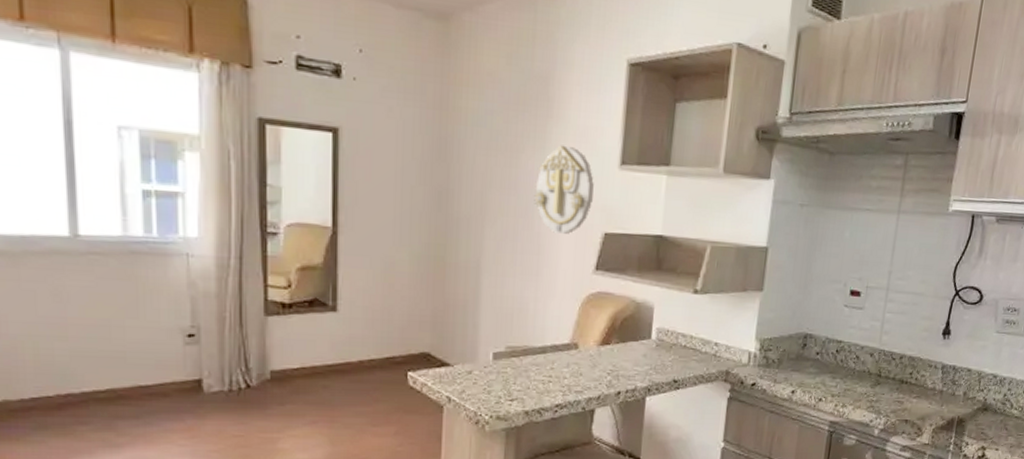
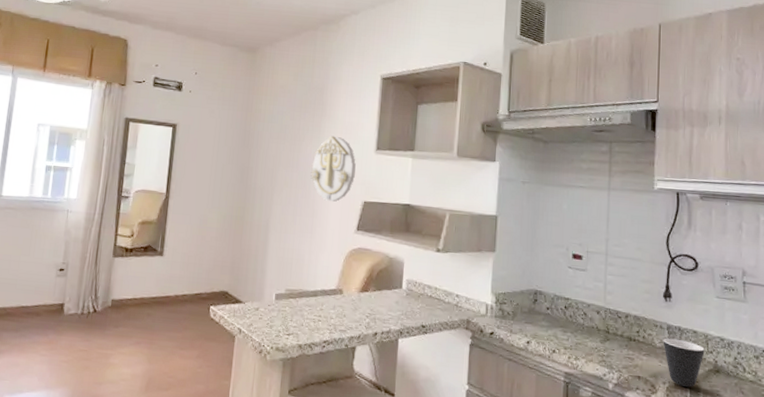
mug: none [935,378,977,427] -> present [663,338,705,387]

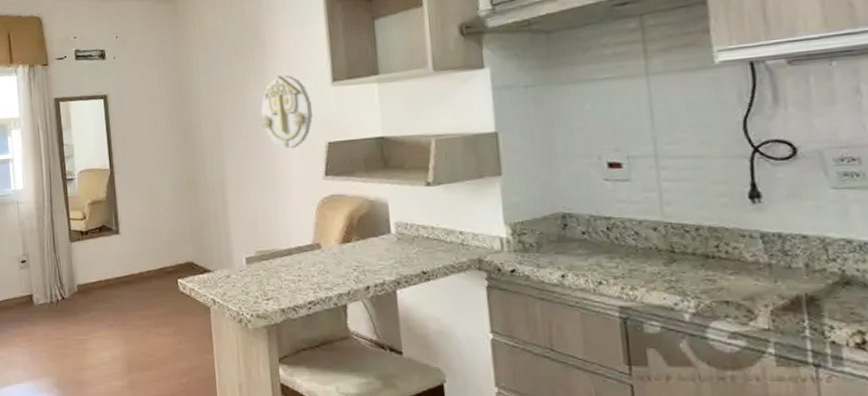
mug: present [663,338,705,387] -> none [756,248,824,307]

